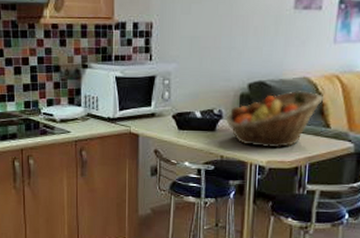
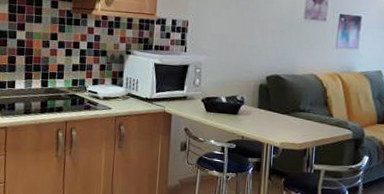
fruit basket: present [226,91,324,148] -> none [247,85,328,132]

